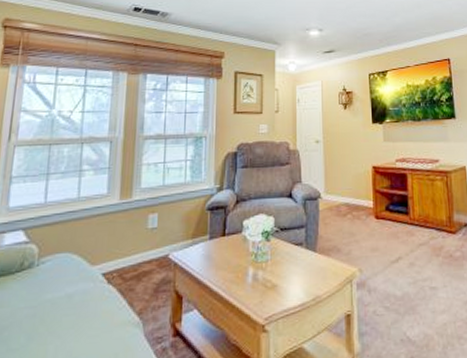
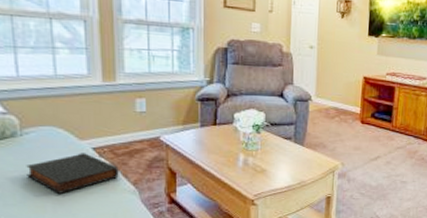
book: none [35,280,125,332] -> present [26,153,119,194]

